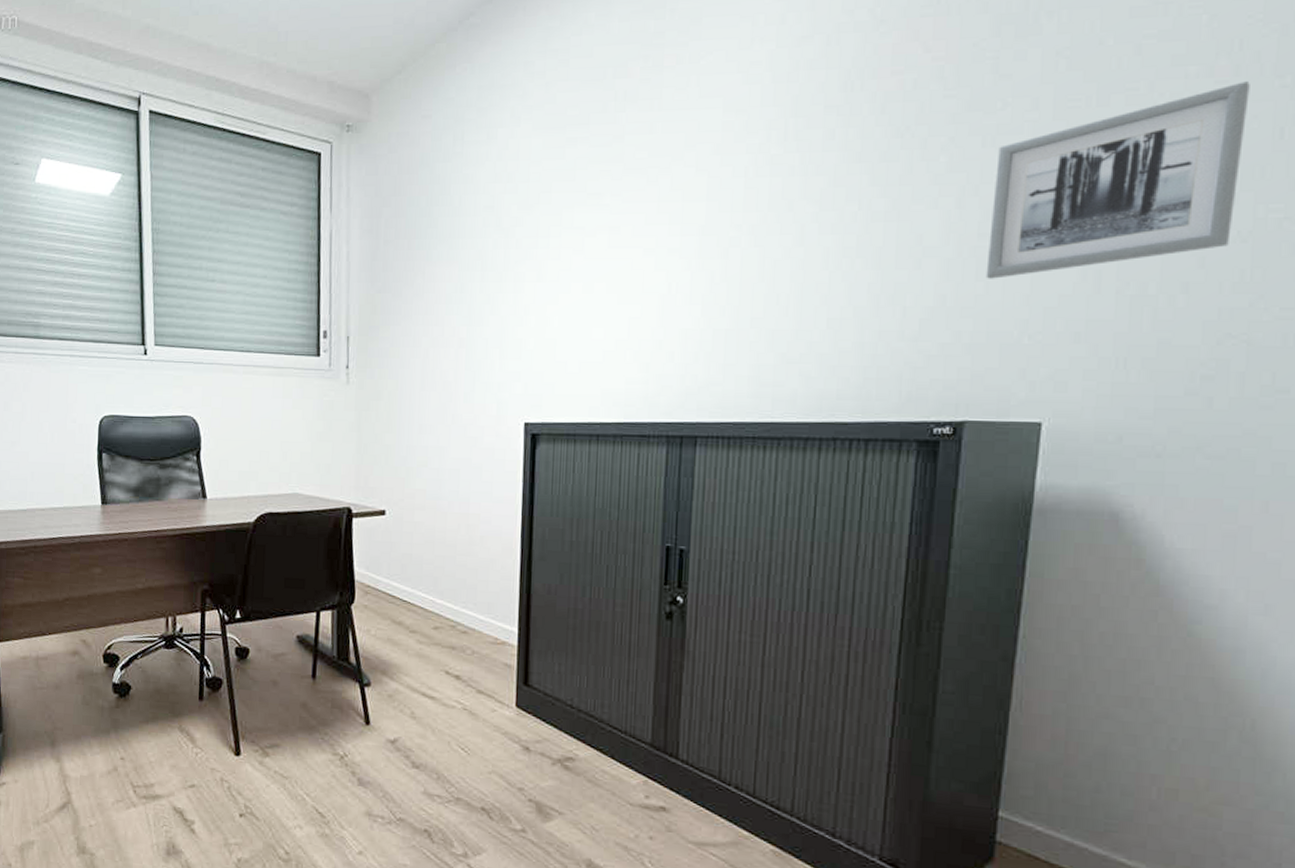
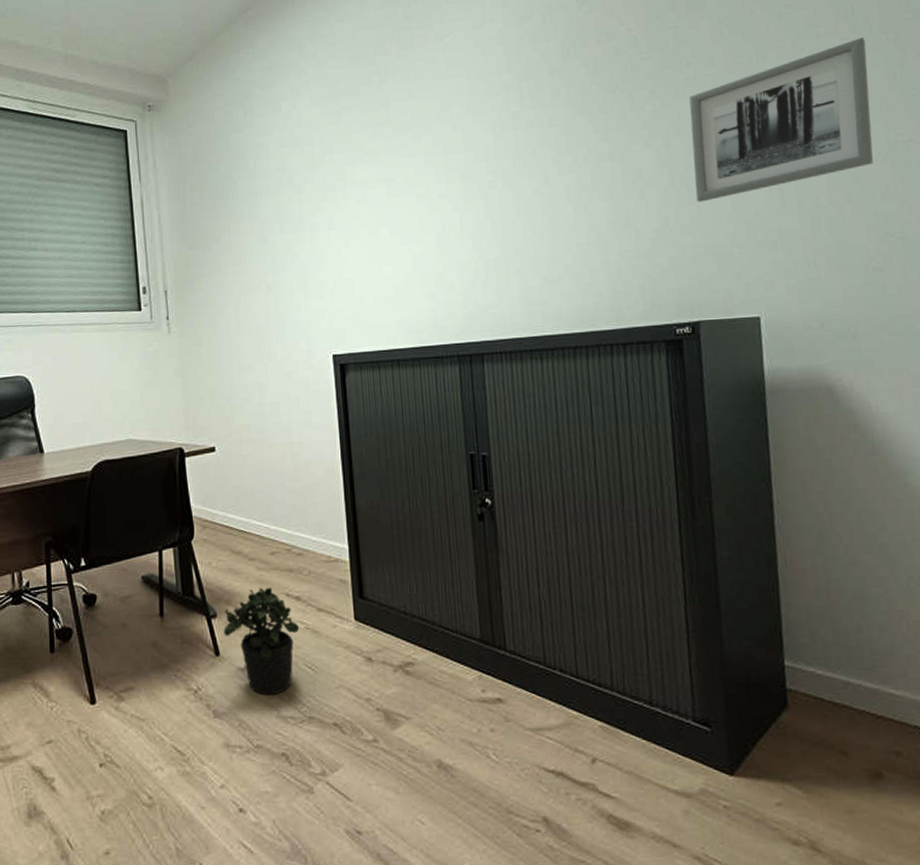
potted plant: none [376,661,455,771] -> present [224,587,299,695]

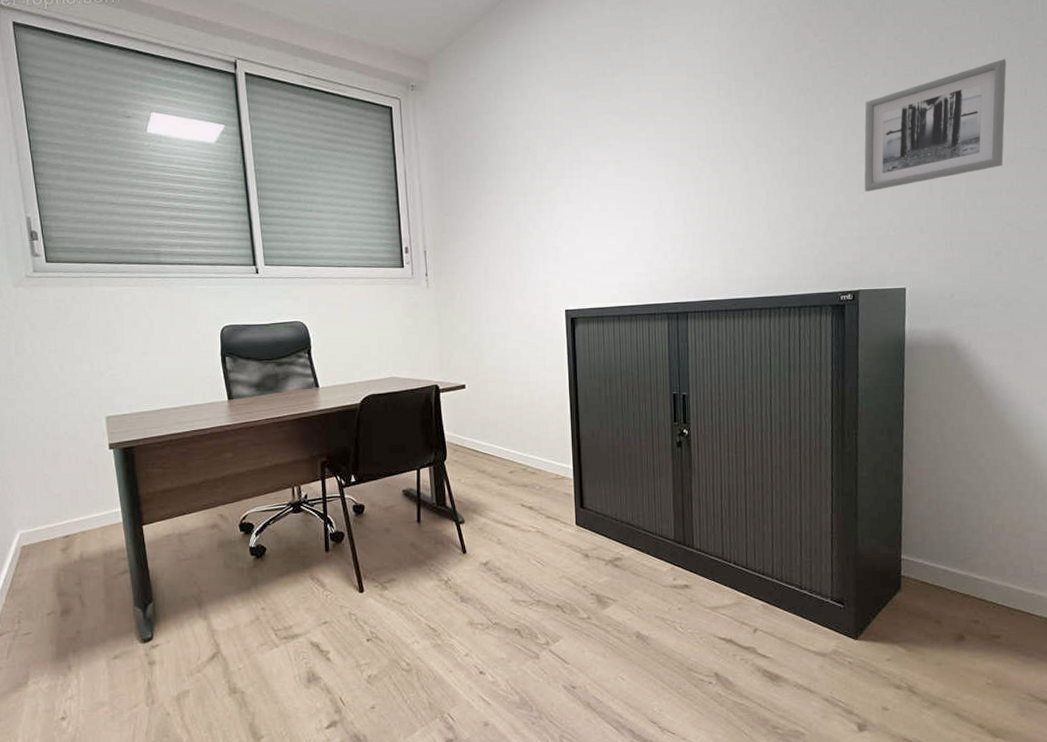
potted plant: present [224,587,299,695] -> none [470,499,531,584]

